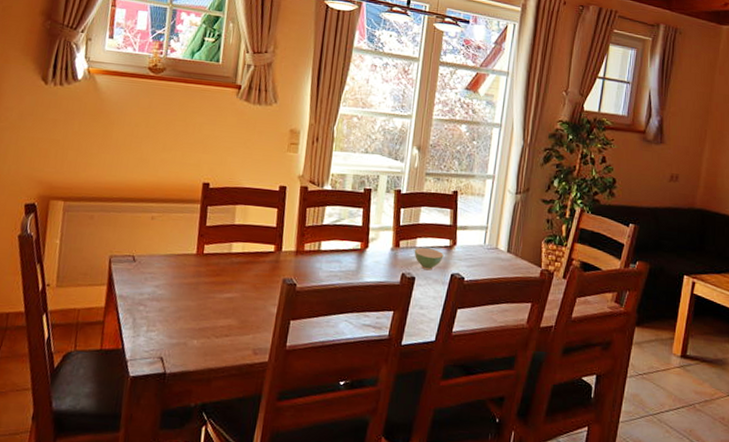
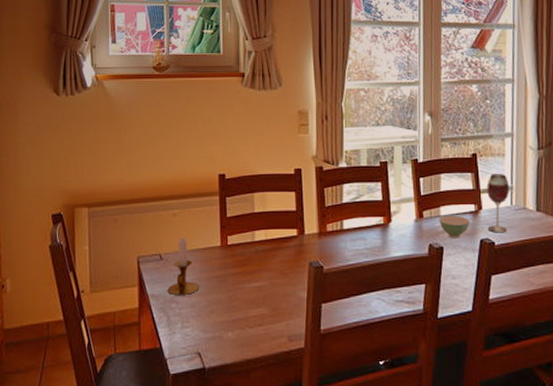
candlestick: none [136,242,171,299] -> present [167,238,200,295]
wineglass: none [459,211,485,270] -> present [487,173,509,233]

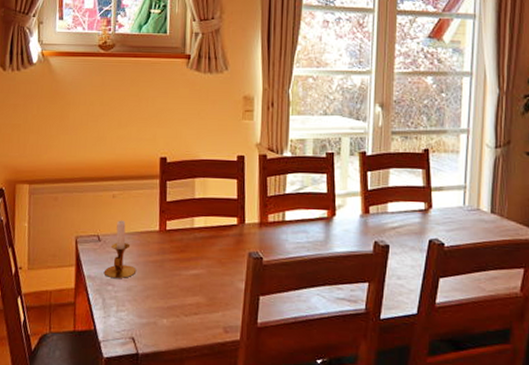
bowl: present [439,215,470,239] -> none [386,212,419,237]
wineglass: present [487,173,509,233] -> none [437,170,462,234]

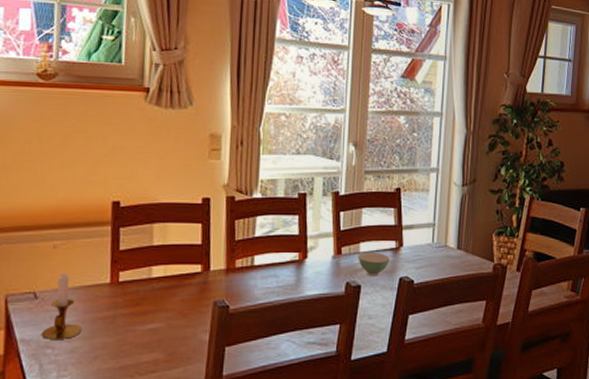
bowl: none [386,212,419,237] -> present [358,252,390,277]

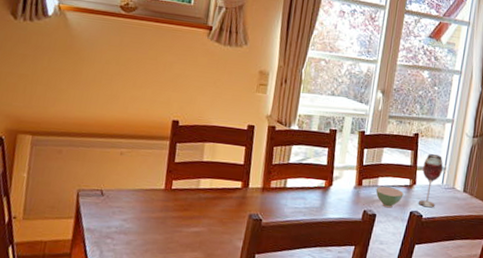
candlestick: present [41,274,83,339] -> none [103,177,138,232]
wineglass: none [407,209,431,271] -> present [418,153,443,208]

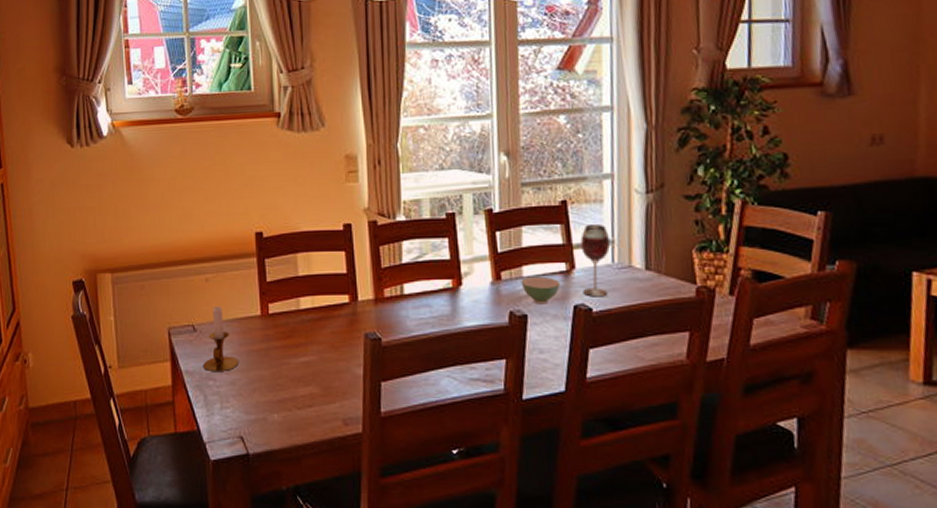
candlestick: none [103,177,138,232] -> present [202,306,239,371]

